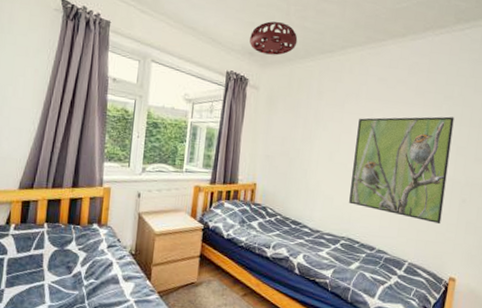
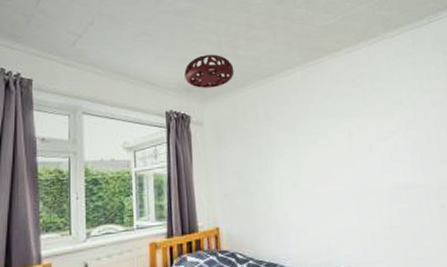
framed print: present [349,116,454,225] -> none [314,121,426,237]

